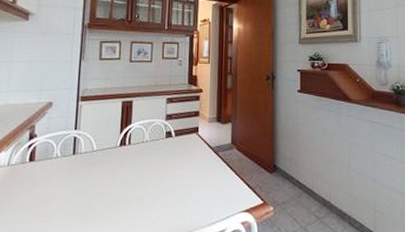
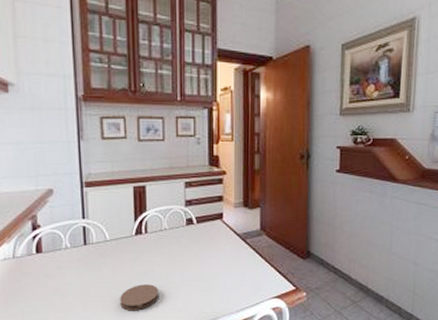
coaster: none [99,195,137,222] -> present [120,284,159,311]

